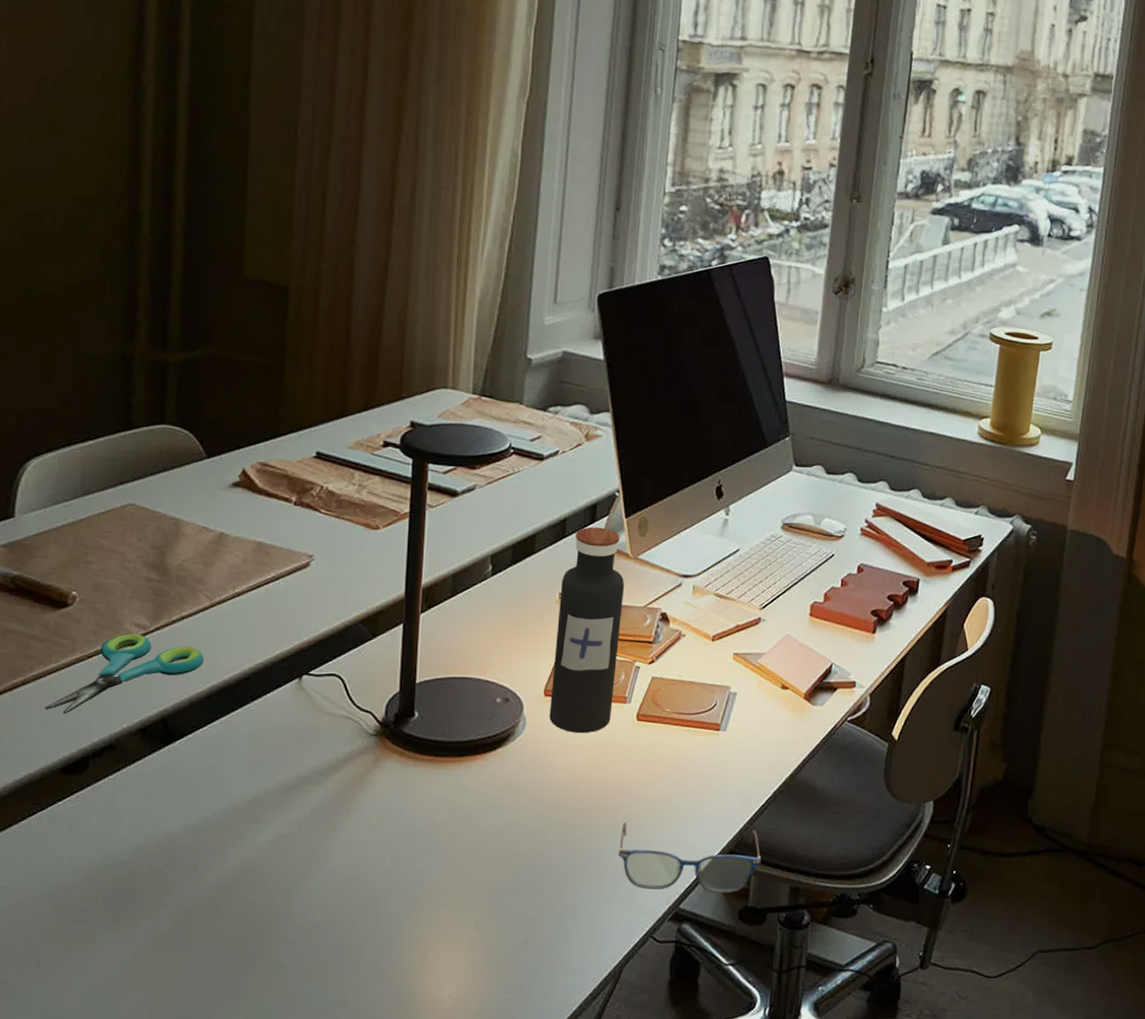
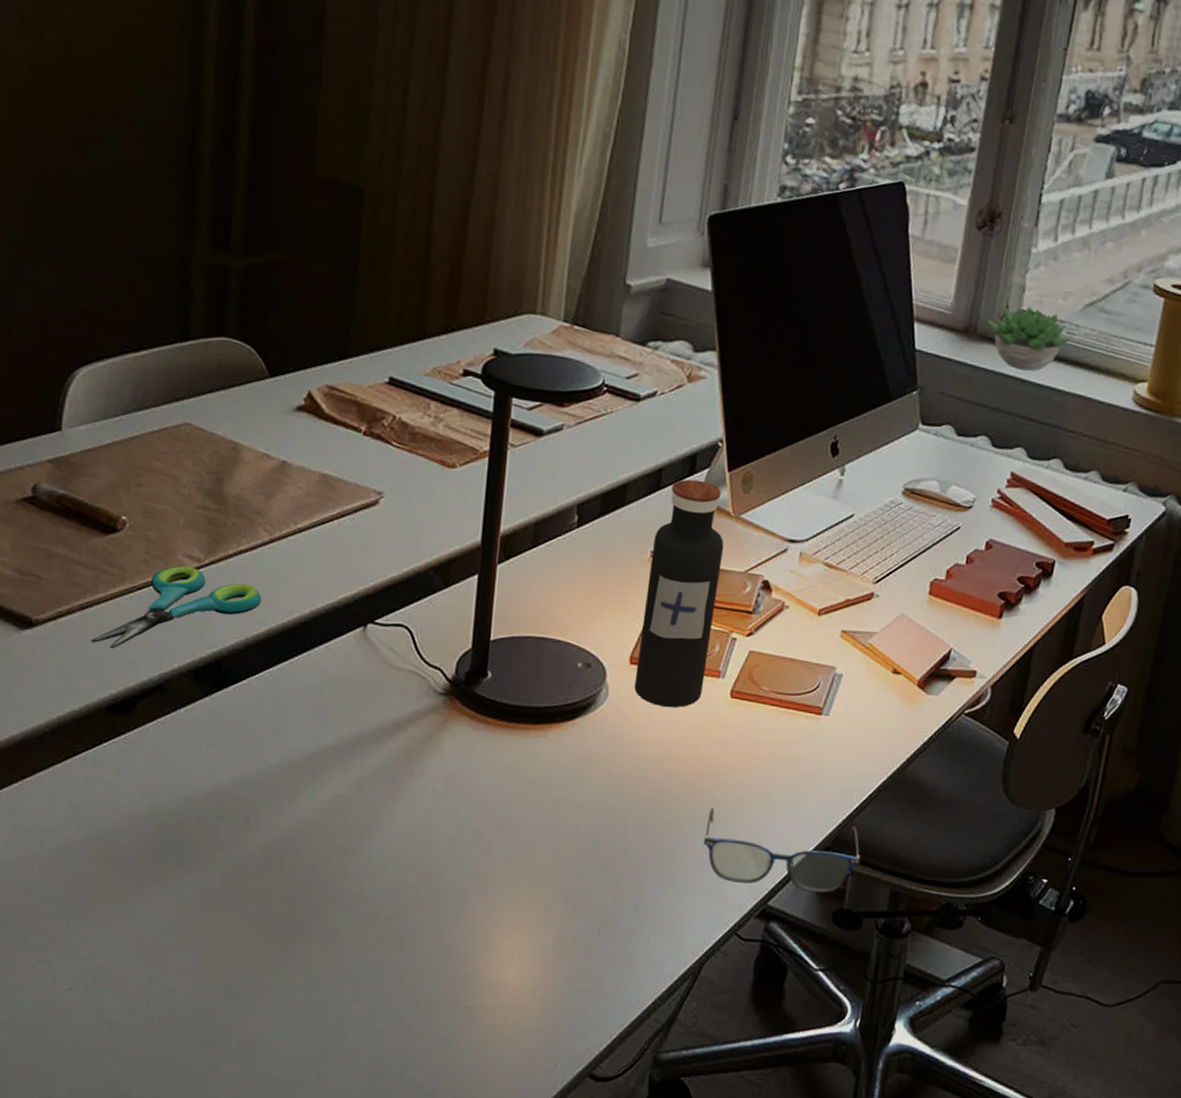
succulent plant: none [848,358,922,415] -> present [988,307,1072,372]

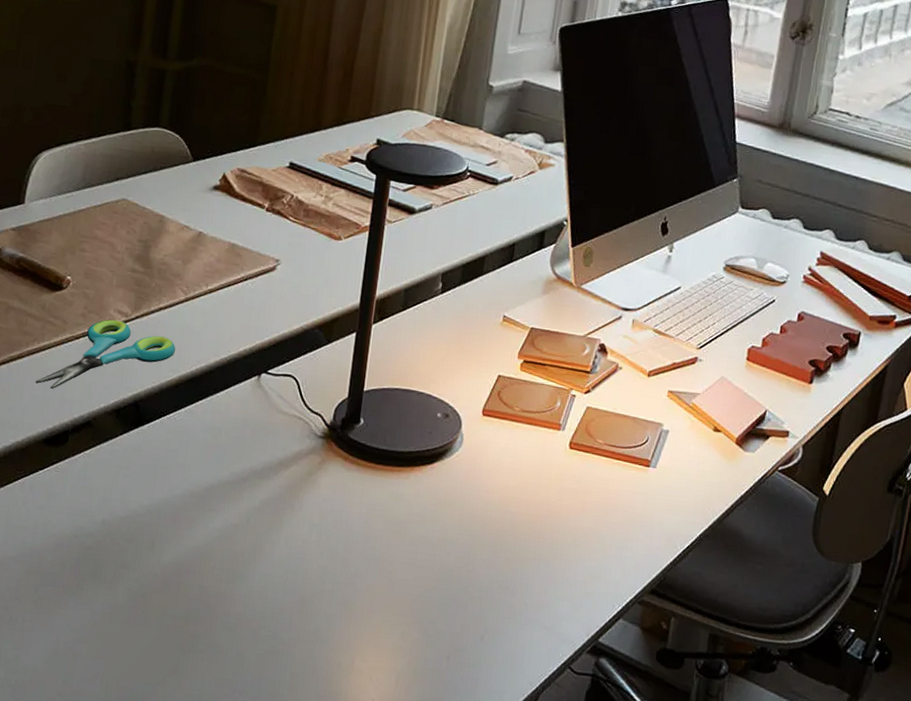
water bottle: present [634,479,724,708] -> none [485,253,567,456]
glasses: present [703,808,861,893] -> none [542,549,683,633]
succulent plant: present [988,307,1072,372] -> none [800,106,875,163]

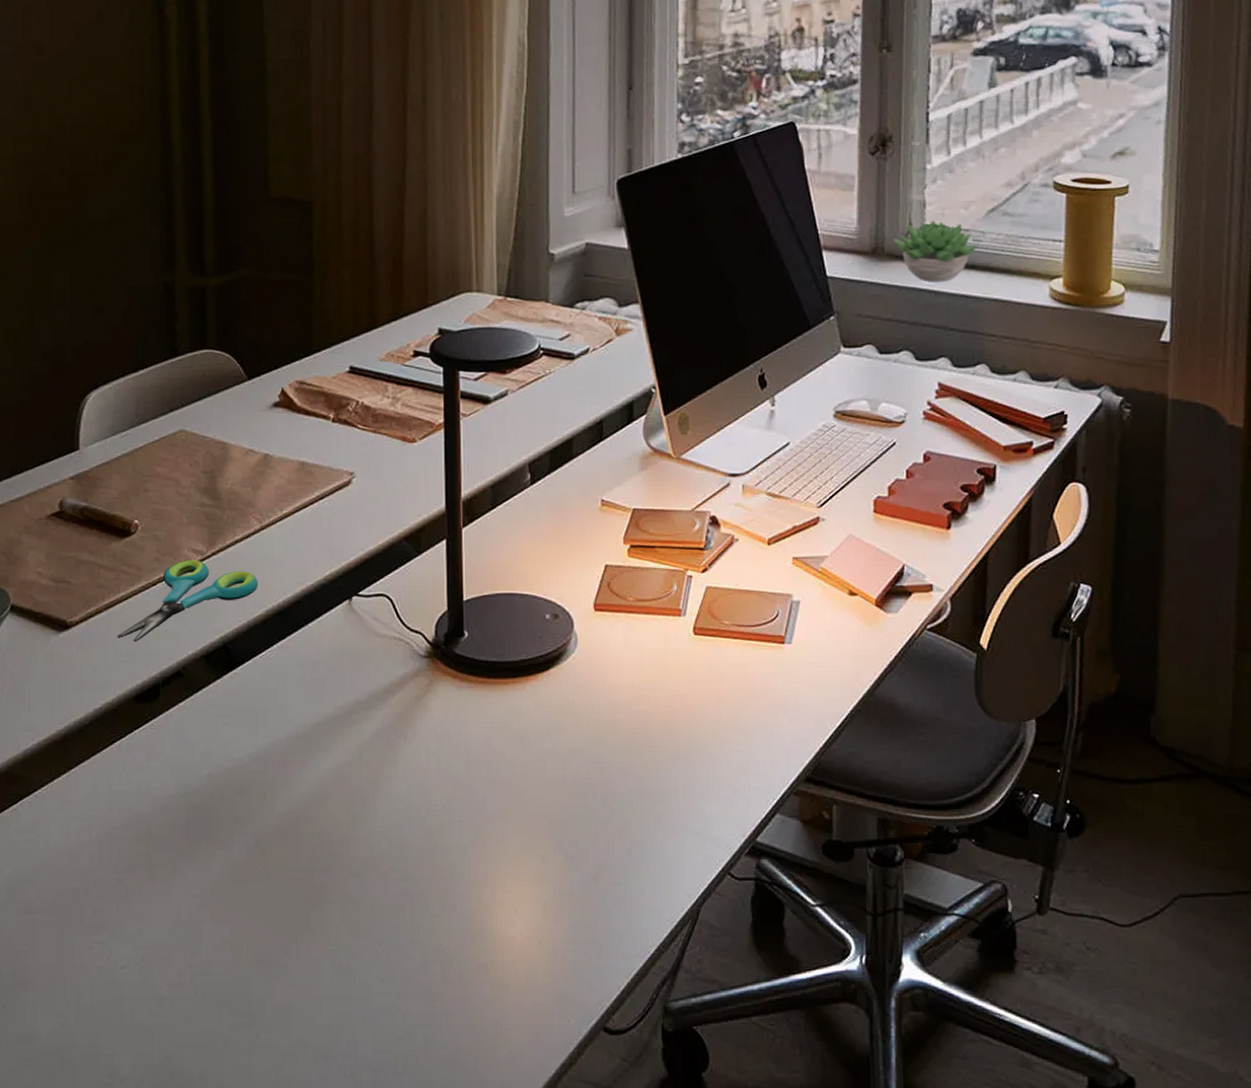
succulent plant: none [800,106,875,163] -> present [893,221,979,283]

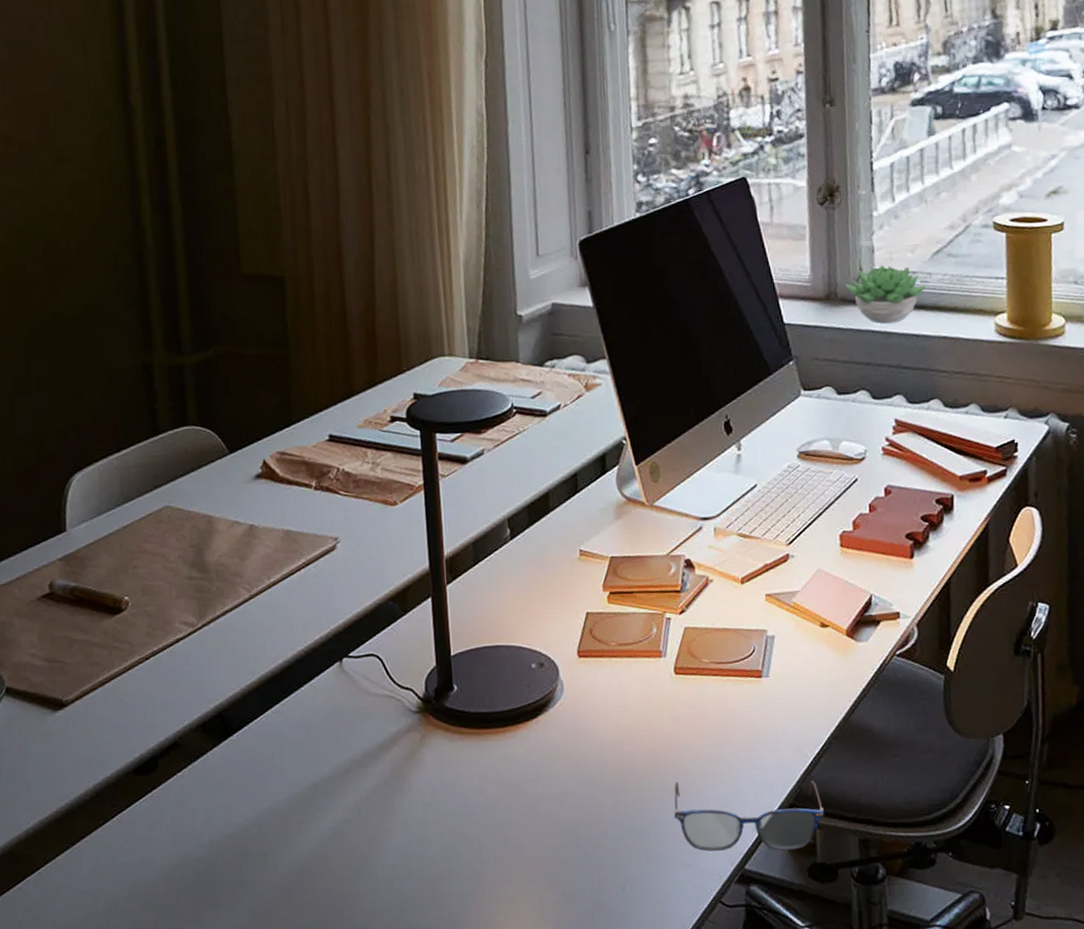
scissors: present [117,559,258,642] -> none [113,632,250,716]
glasses: none [685,746,843,825] -> present [674,780,825,852]

